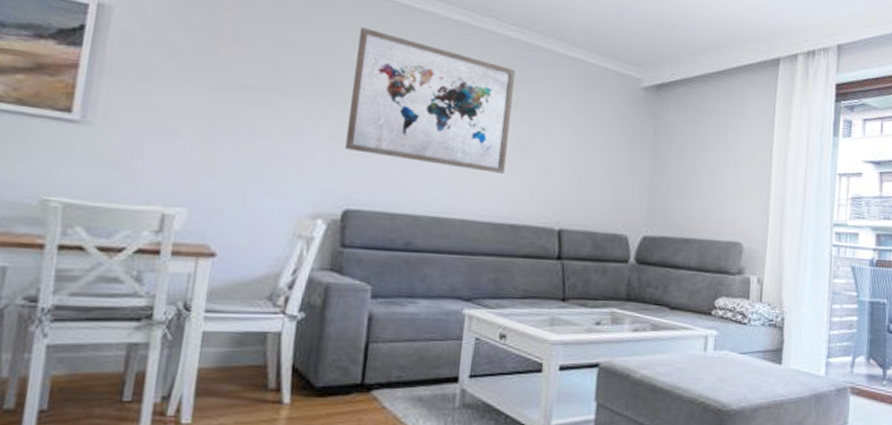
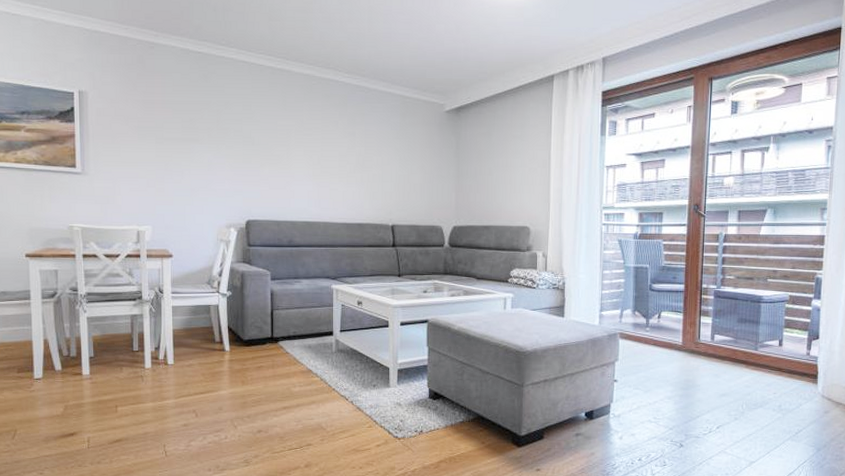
wall art: present [344,28,515,174] -> none [241,88,351,187]

